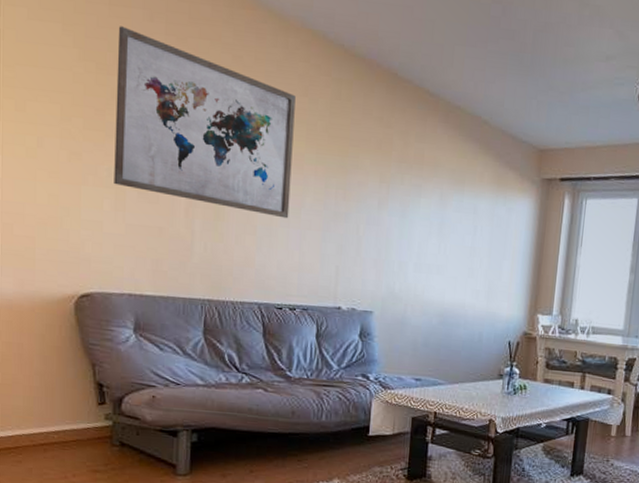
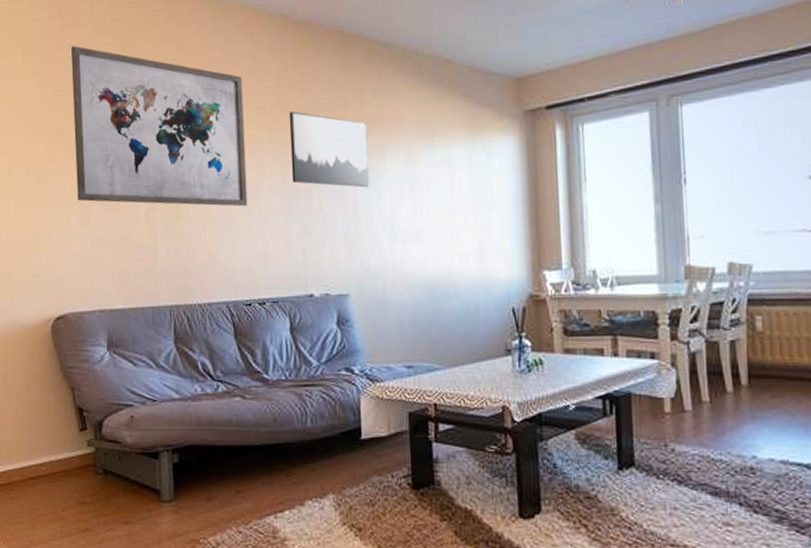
wall art: none [333,139,408,221] -> present [289,111,370,188]

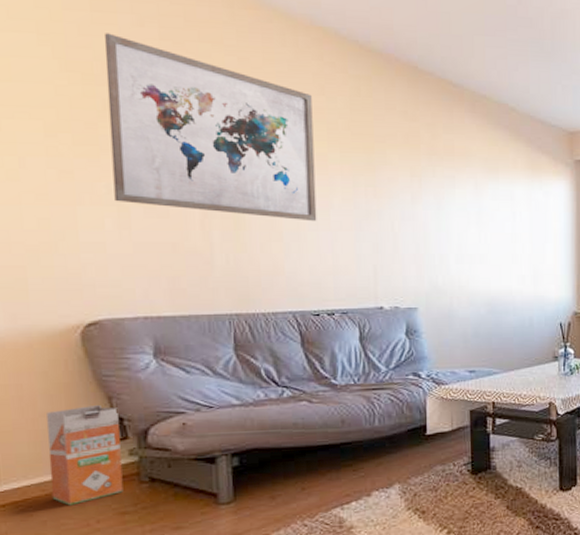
waste bin: none [25,396,83,492] -> present [47,405,123,506]
wall art: present [289,111,370,188] -> none [361,136,439,213]

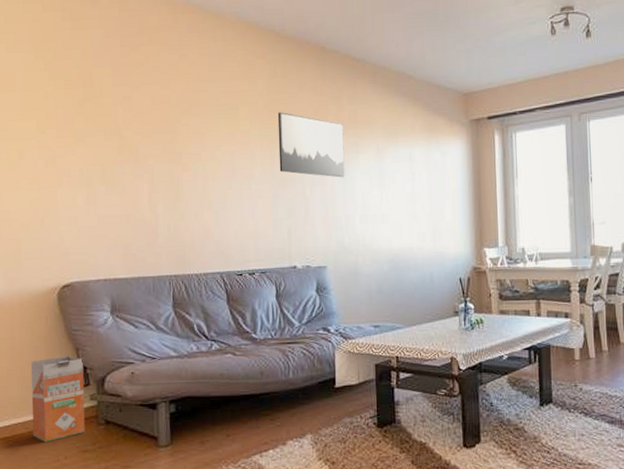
wall art: present [104,33,317,222] -> none [81,45,241,191]
wall art: none [361,136,439,213] -> present [277,112,345,178]

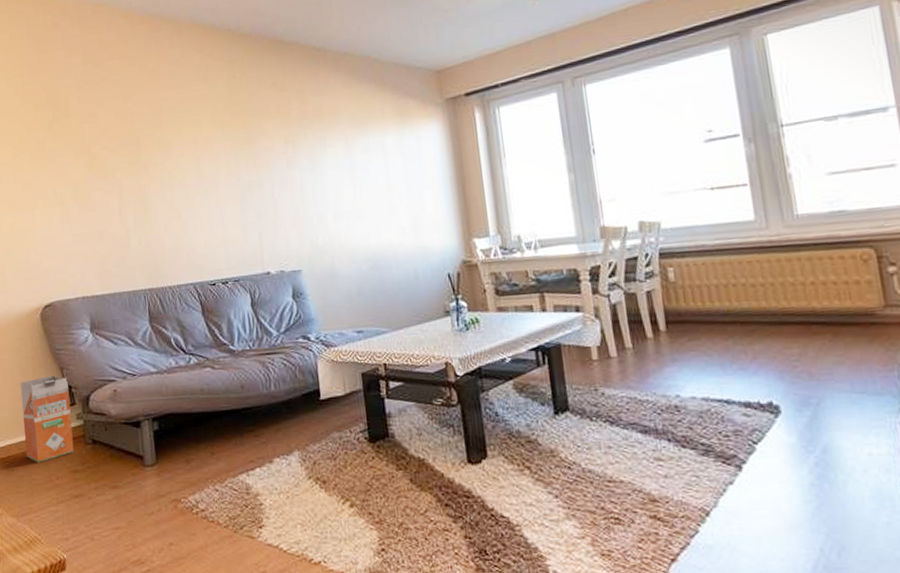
wall art: present [277,112,345,178] -> none [239,112,314,175]

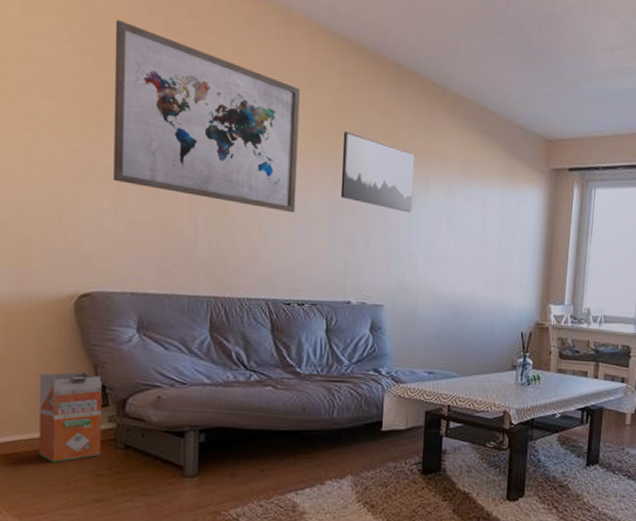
wall art: none [47,68,208,202] -> present [113,20,300,213]
wall art: none [239,112,314,175] -> present [340,131,415,213]

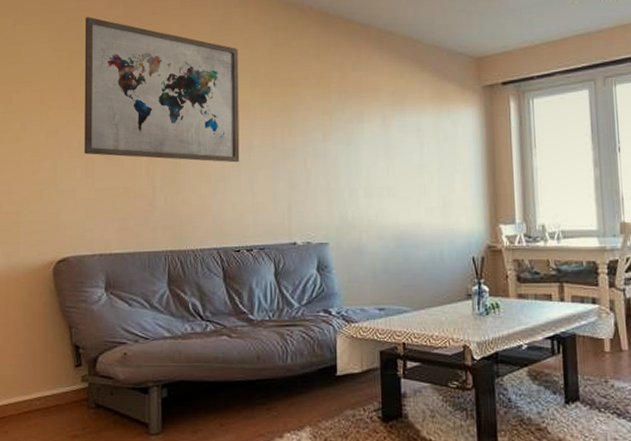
waste bin: present [39,371,102,463] -> none [23,334,76,426]
wall art: present [340,131,415,213] -> none [279,80,349,149]

